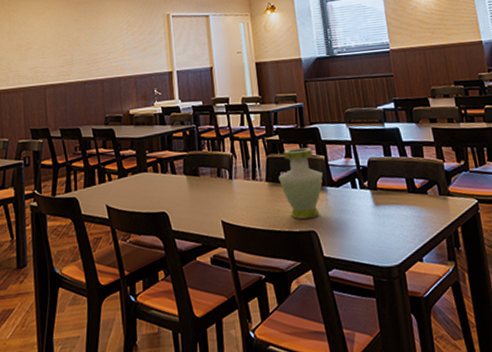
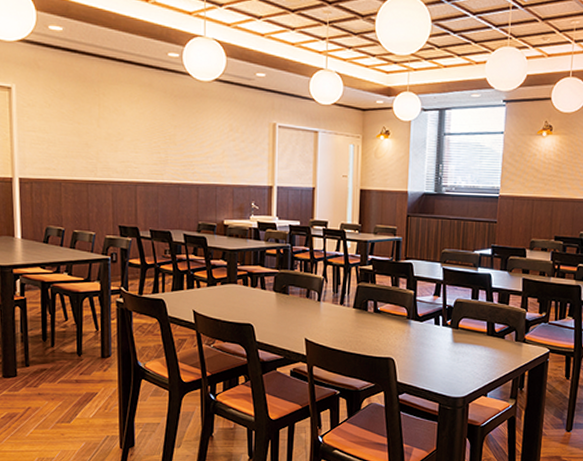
vase: present [278,147,323,219] -> none [366,281,409,347]

